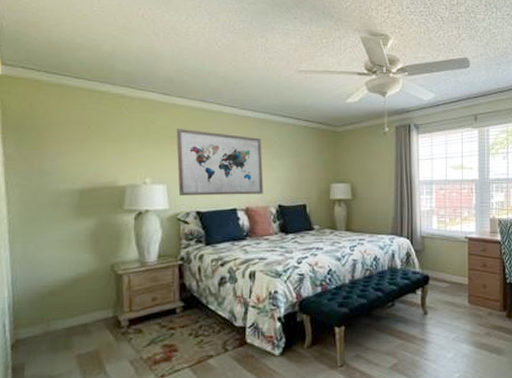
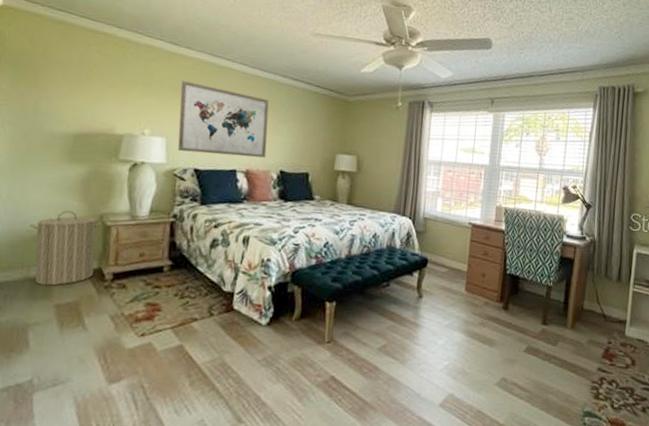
laundry hamper: none [45,263,114,337] -> present [29,210,103,286]

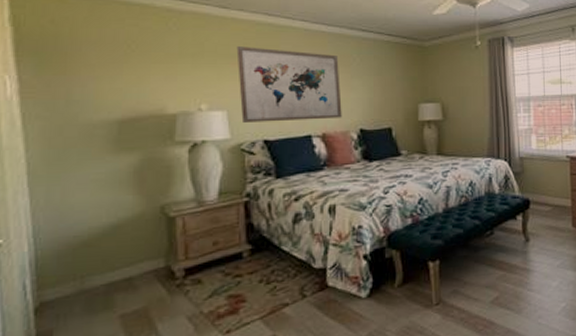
laundry hamper: present [29,210,103,286] -> none [77,206,165,296]

